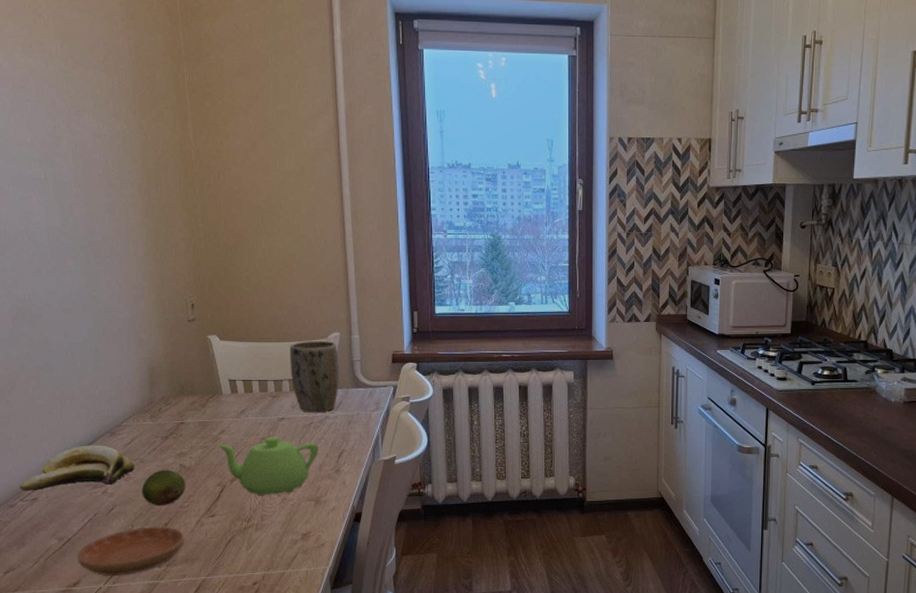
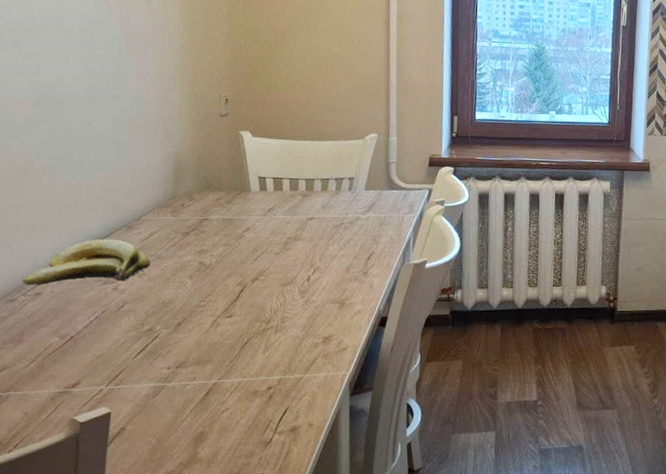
saucer: present [76,526,185,576] -> none [78,326,199,377]
fruit: present [141,469,186,507] -> none [155,266,204,305]
teapot: present [217,436,319,496] -> none [240,236,347,297]
plant pot: present [289,340,339,413] -> none [323,140,375,214]

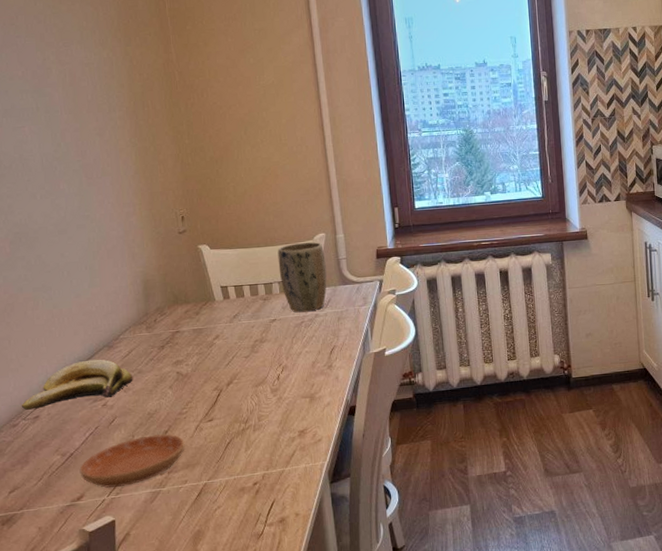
saucer: none [78,326,199,377] -> present [79,434,185,488]
plant pot: none [323,140,375,214] -> present [277,241,327,313]

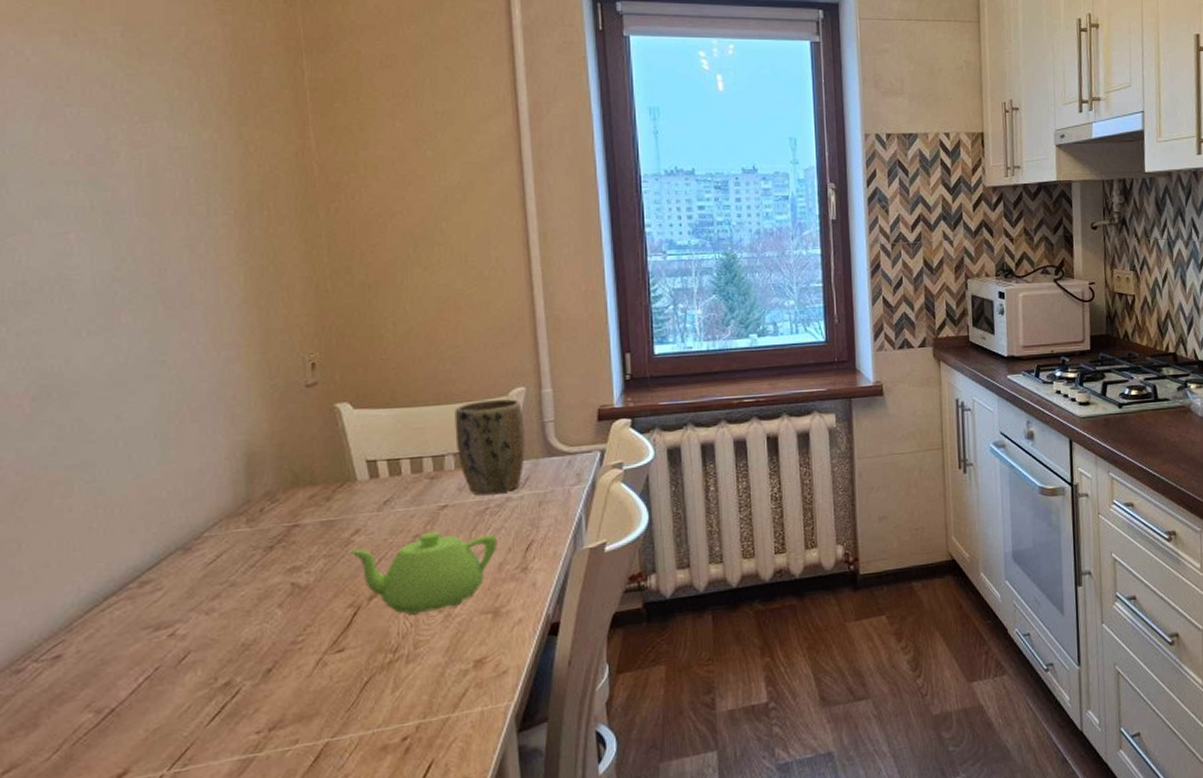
banana: present [21,359,133,410] -> none [32,568,221,647]
saucer: present [79,434,185,488] -> none [124,672,298,758]
teapot: none [212,338,311,397] -> present [348,531,497,615]

